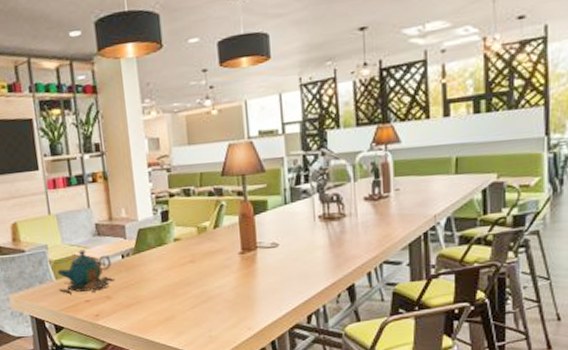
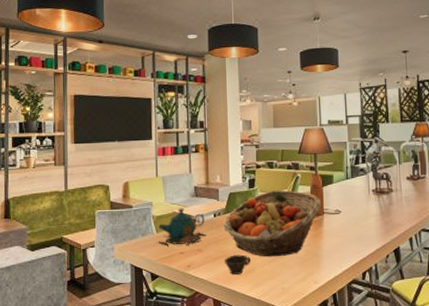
fruit basket: none [134,222,254,302] -> present [223,190,322,257]
cup: none [138,300,170,323] -> present [225,254,251,275]

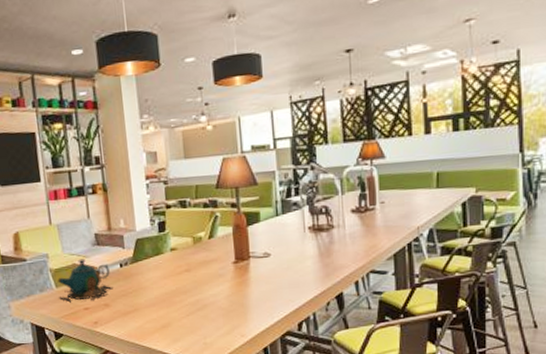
fruit basket: present [223,190,322,257] -> none [132,232,247,310]
cup: present [225,254,251,275] -> none [136,308,166,330]

